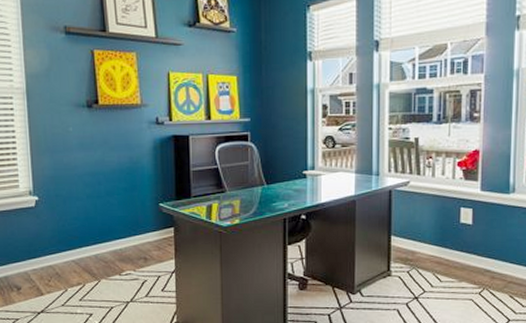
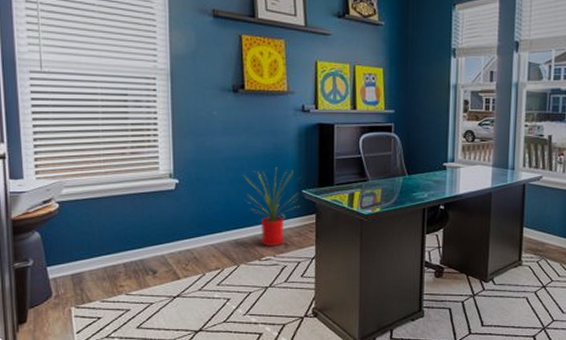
house plant: none [101,181,157,261] -> present [244,167,299,246]

